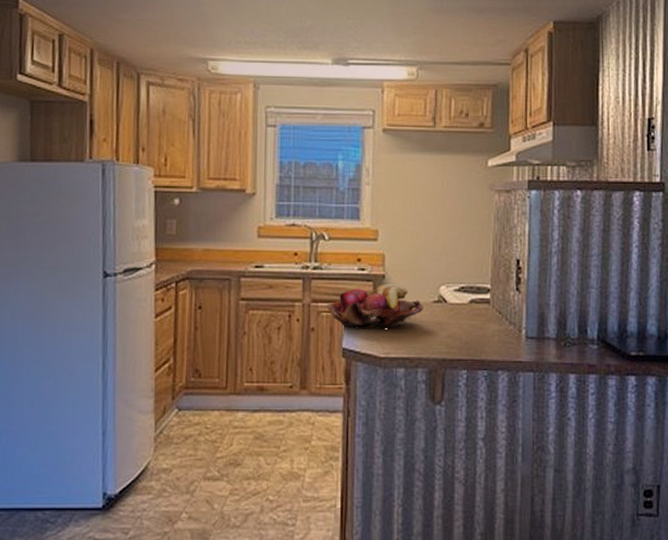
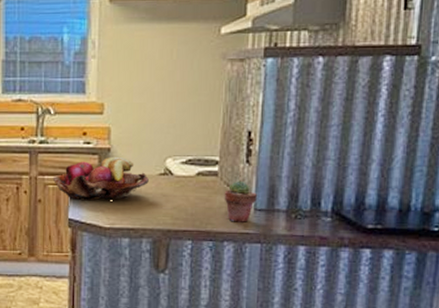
potted succulent: none [496,308,529,351] -> present [224,180,258,222]

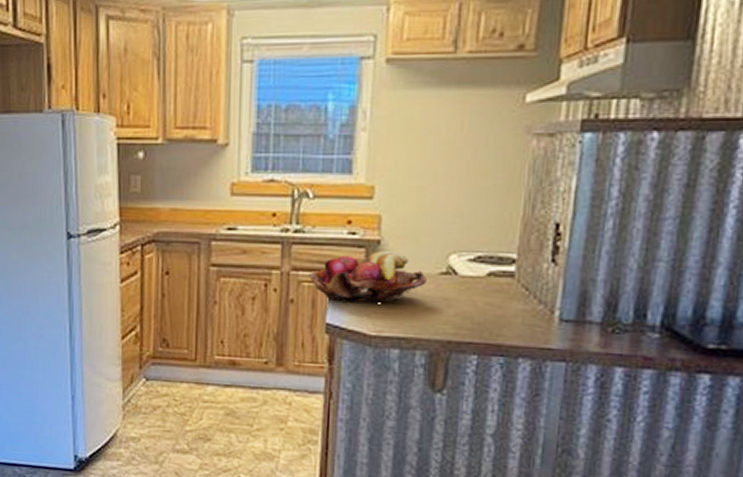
potted succulent: present [224,180,258,222] -> none [520,284,565,336]

